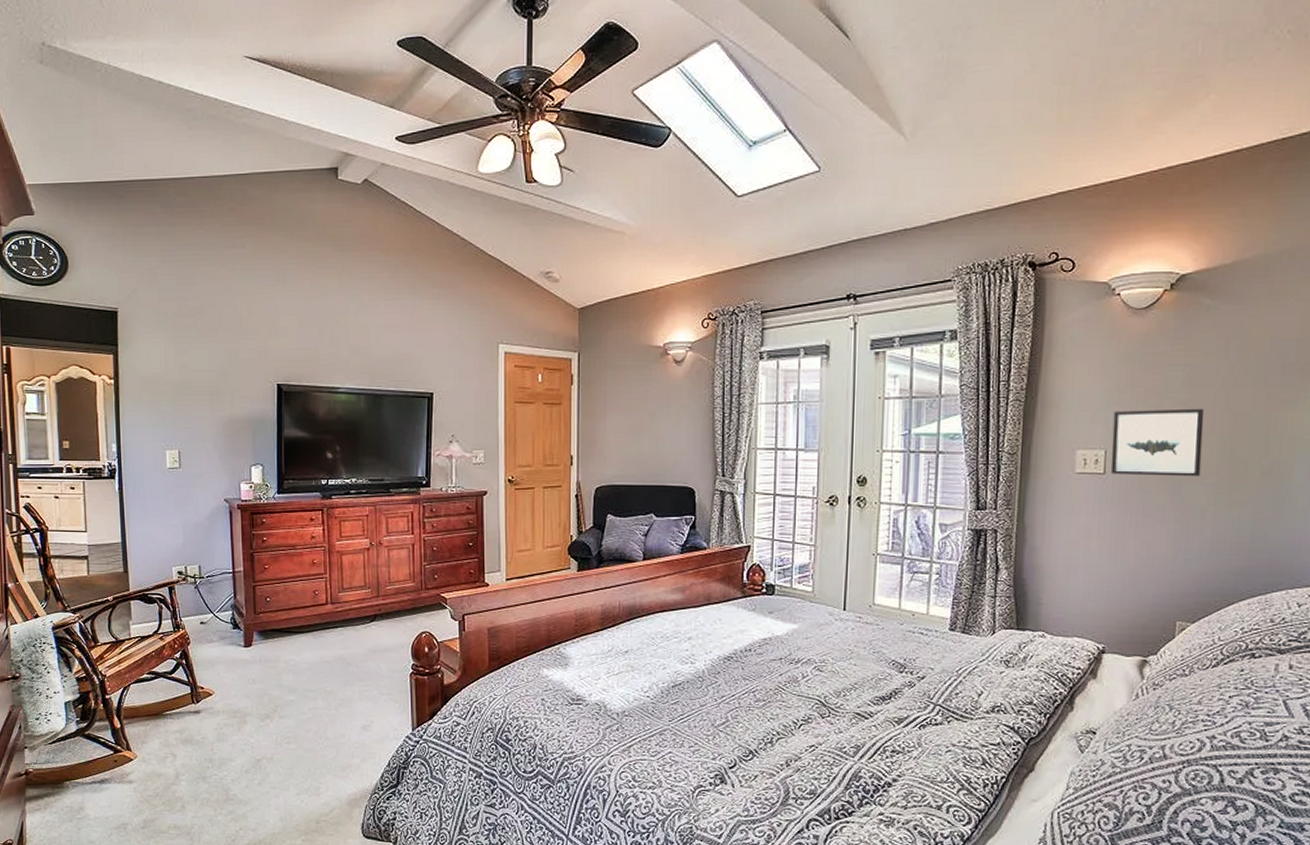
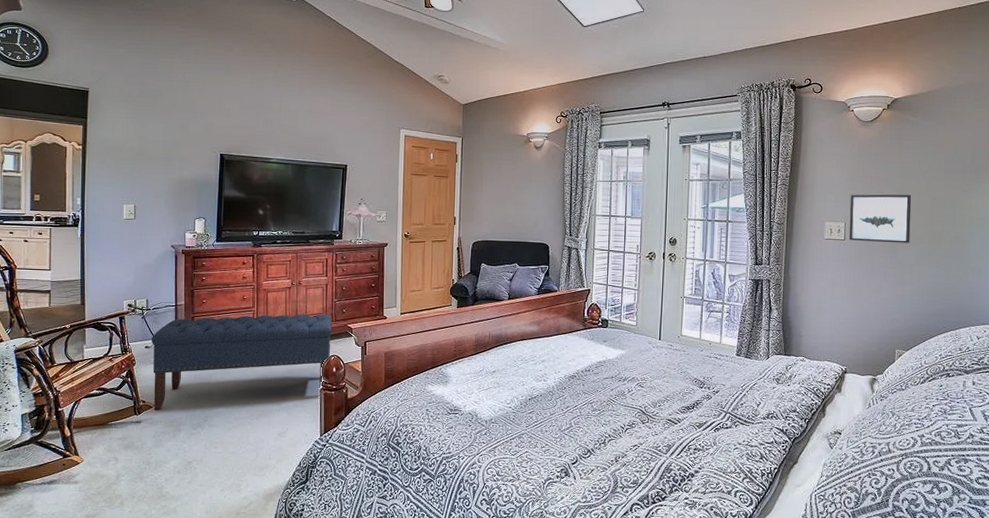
bench: none [206,581,421,698] -> present [151,314,332,410]

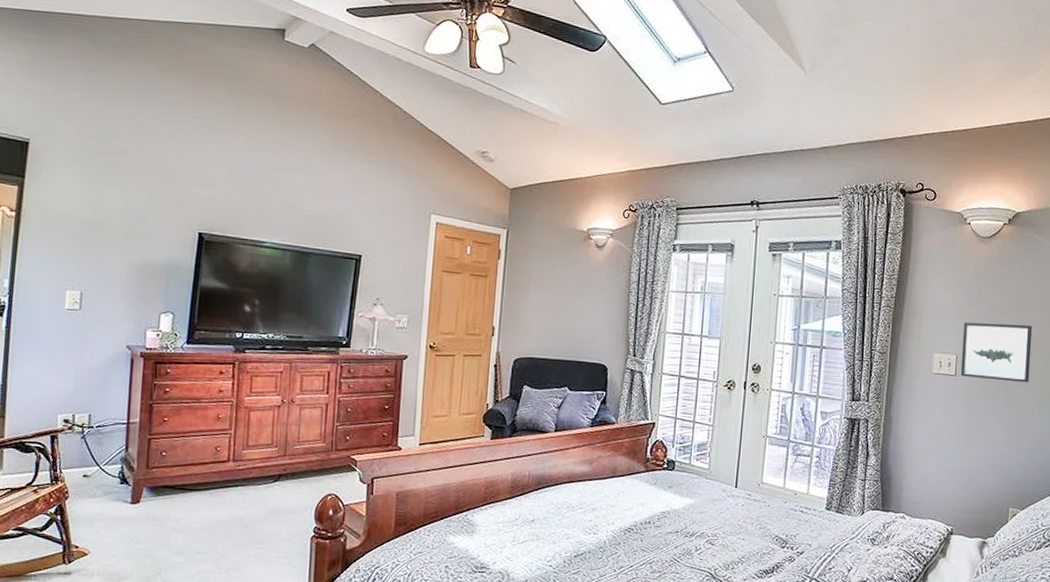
bench: present [151,314,332,410] -> none [90,439,331,559]

